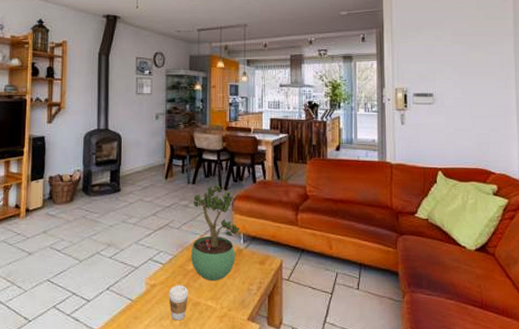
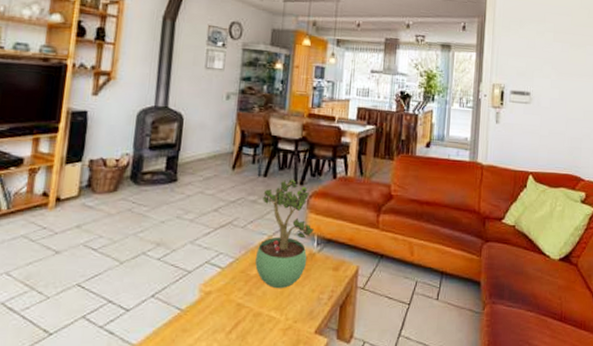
coffee cup: present [169,285,188,321] -> none [225,292,250,334]

